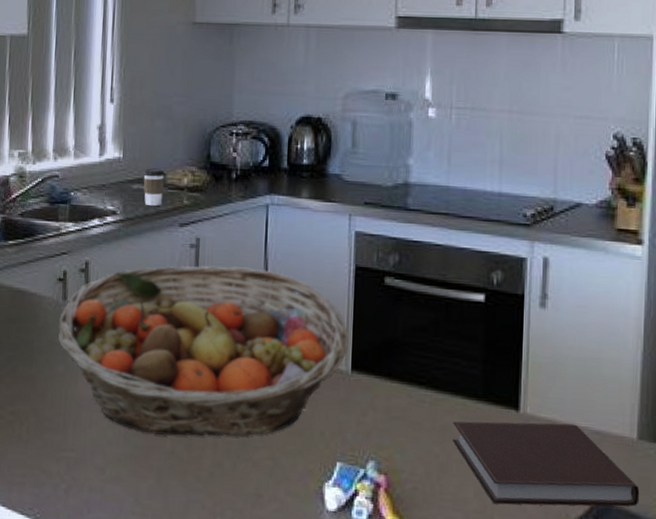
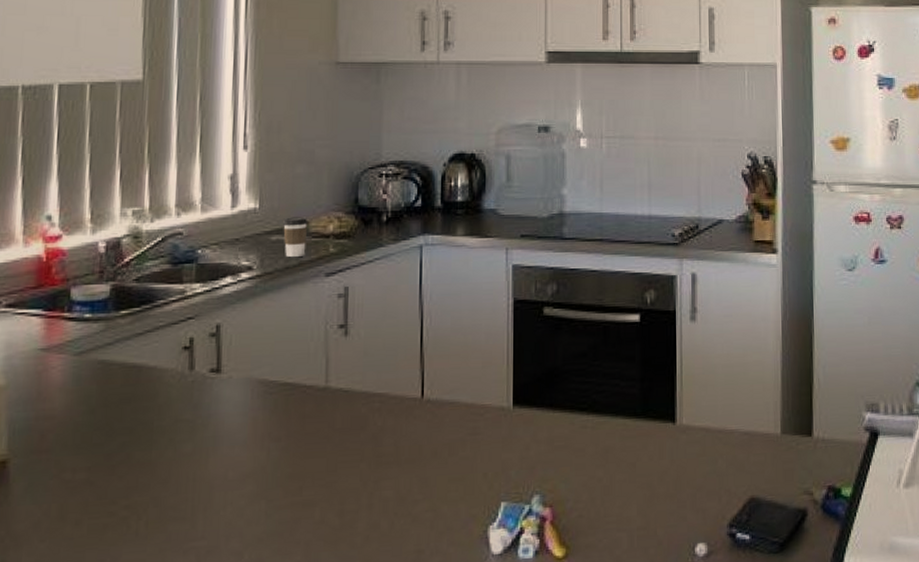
fruit basket: present [58,265,350,437] -> none [183,312,510,505]
notebook: present [452,421,640,507] -> none [615,428,786,518]

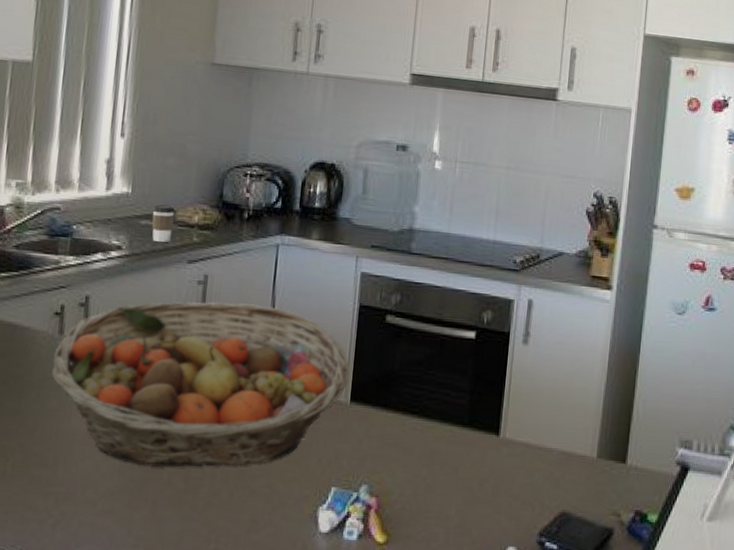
fruit basket: none [183,312,510,505] -> present [52,301,350,468]

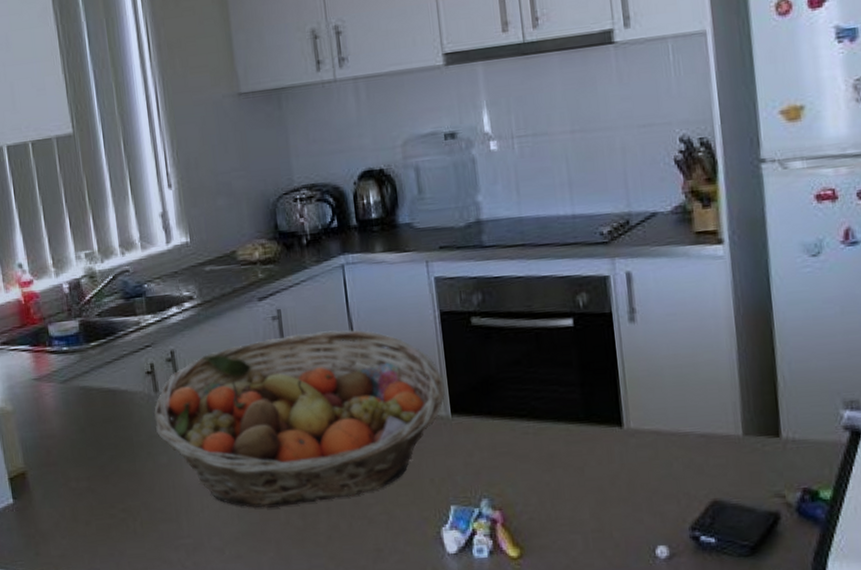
coffee cup: present [151,204,176,243] -> none [212,246,237,286]

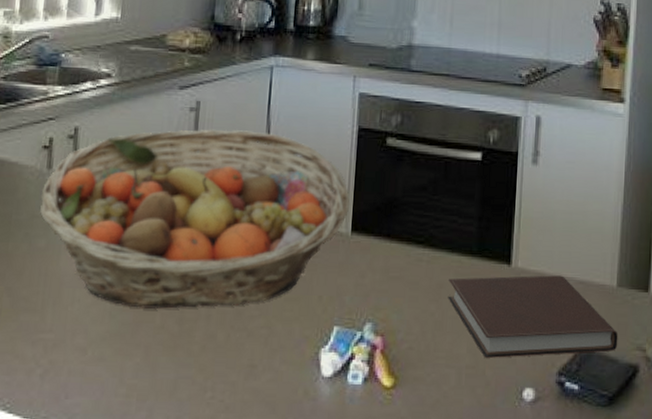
notebook: none [559,431,753,520] -> present [448,275,618,358]

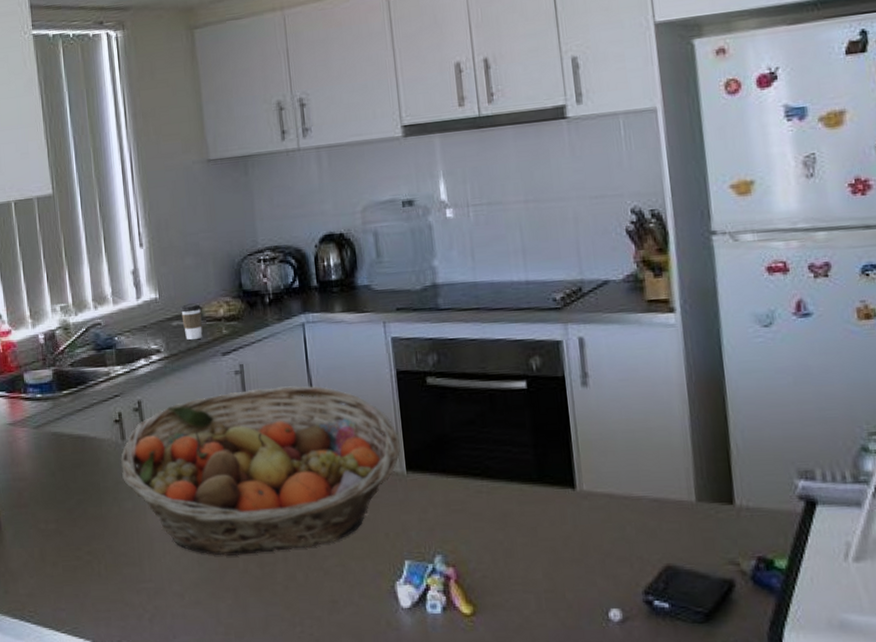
coffee cup: none [141,29,166,69] -> present [180,303,203,340]
notebook: present [448,275,618,358] -> none [512,495,707,581]

